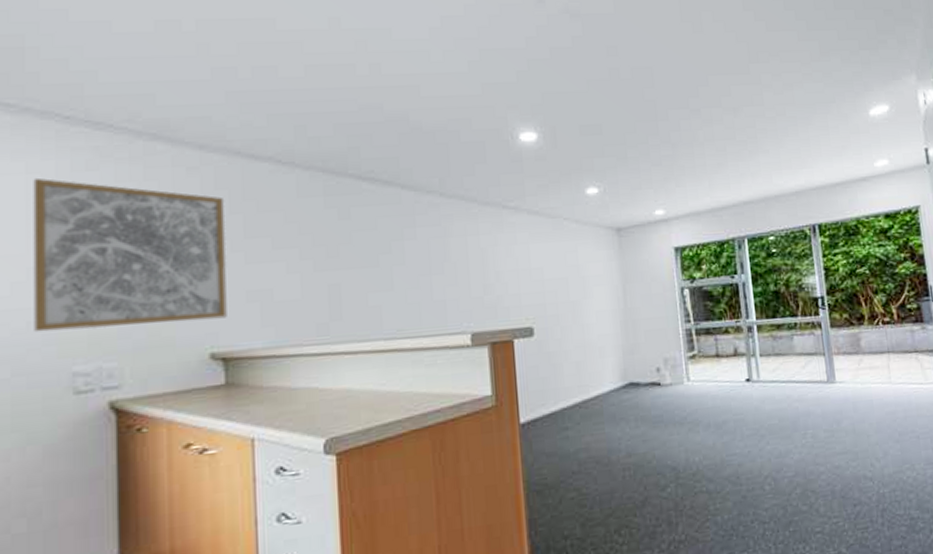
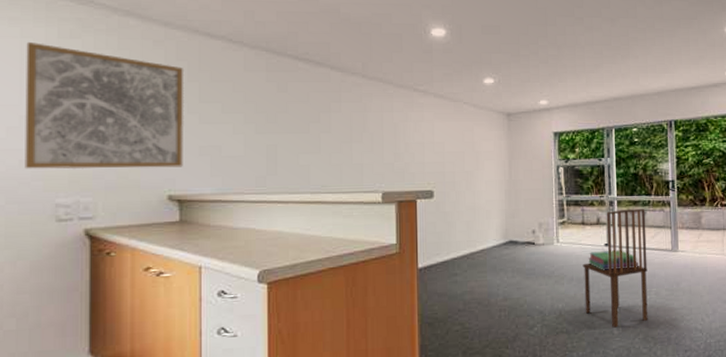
dining chair: none [720,333,806,482] -> present [582,209,648,328]
stack of books: none [727,386,789,412] -> present [588,250,638,270]

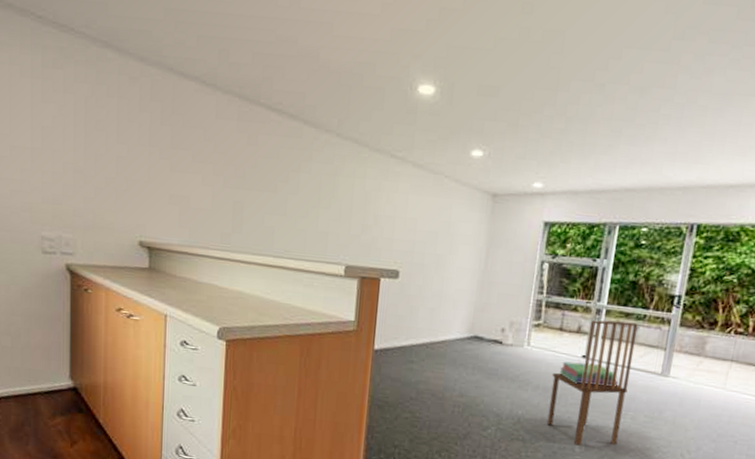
wall art: present [25,41,183,169] -> none [14,68,157,214]

